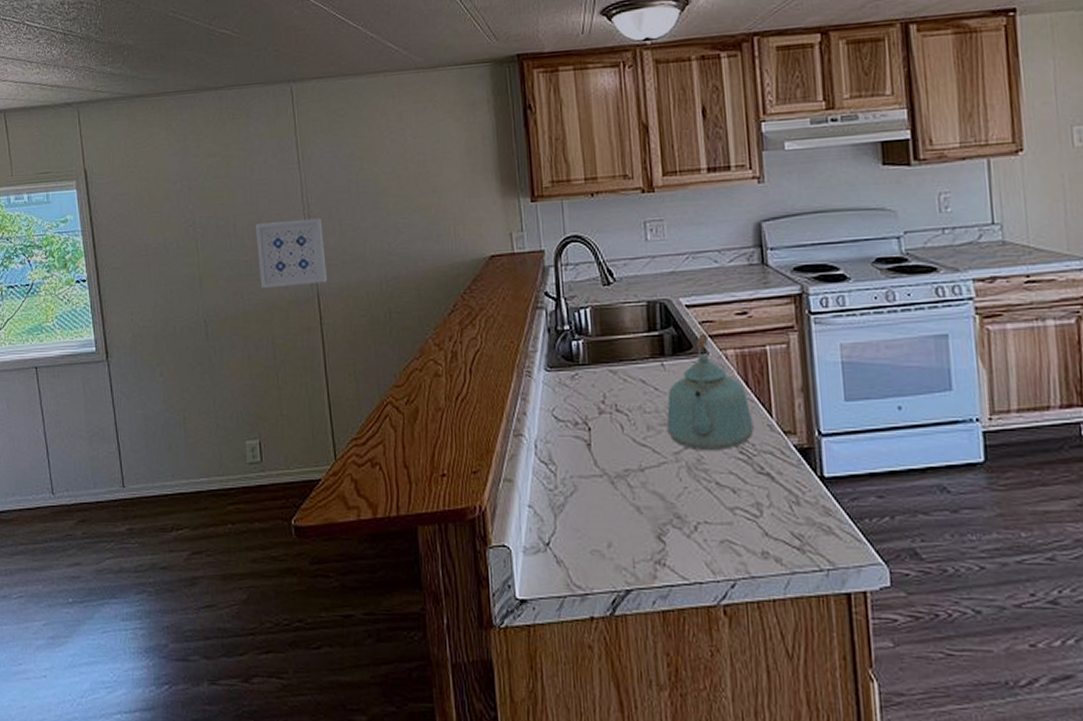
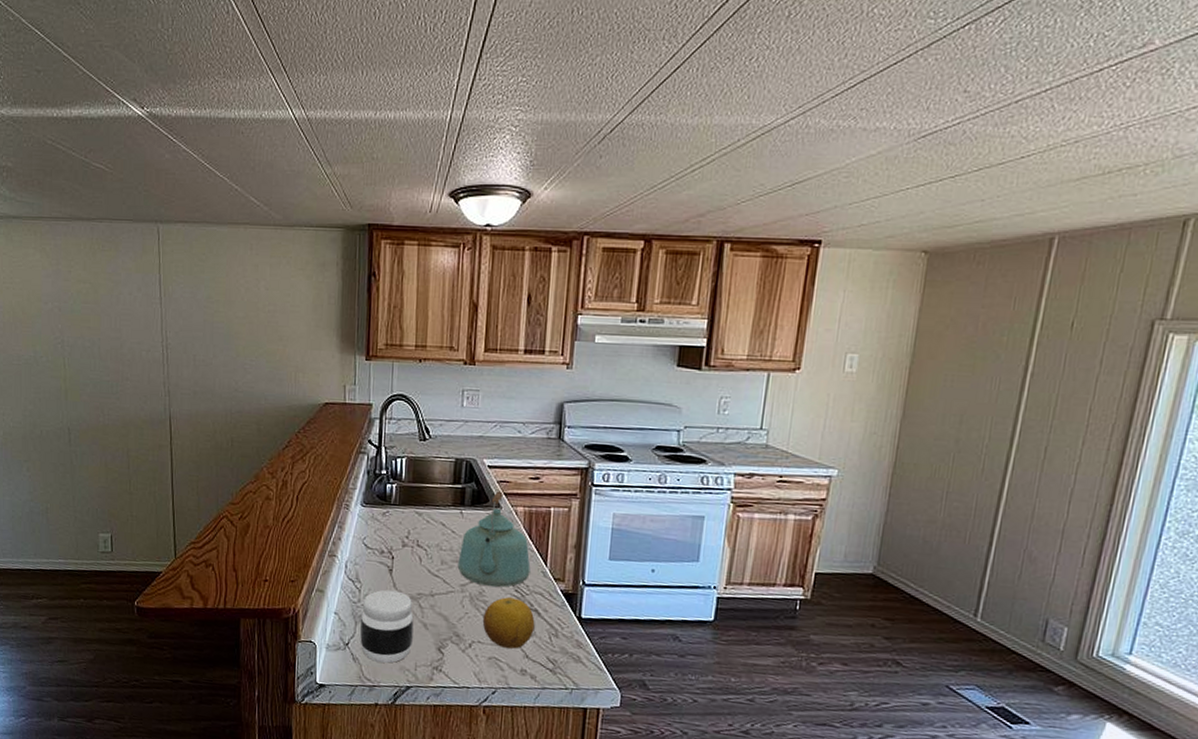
wall art: present [255,218,327,289] -> none [117,349,179,409]
jar: none [560,469,626,563] -> present [360,589,414,663]
fruit: none [705,462,770,526] -> present [482,597,535,649]

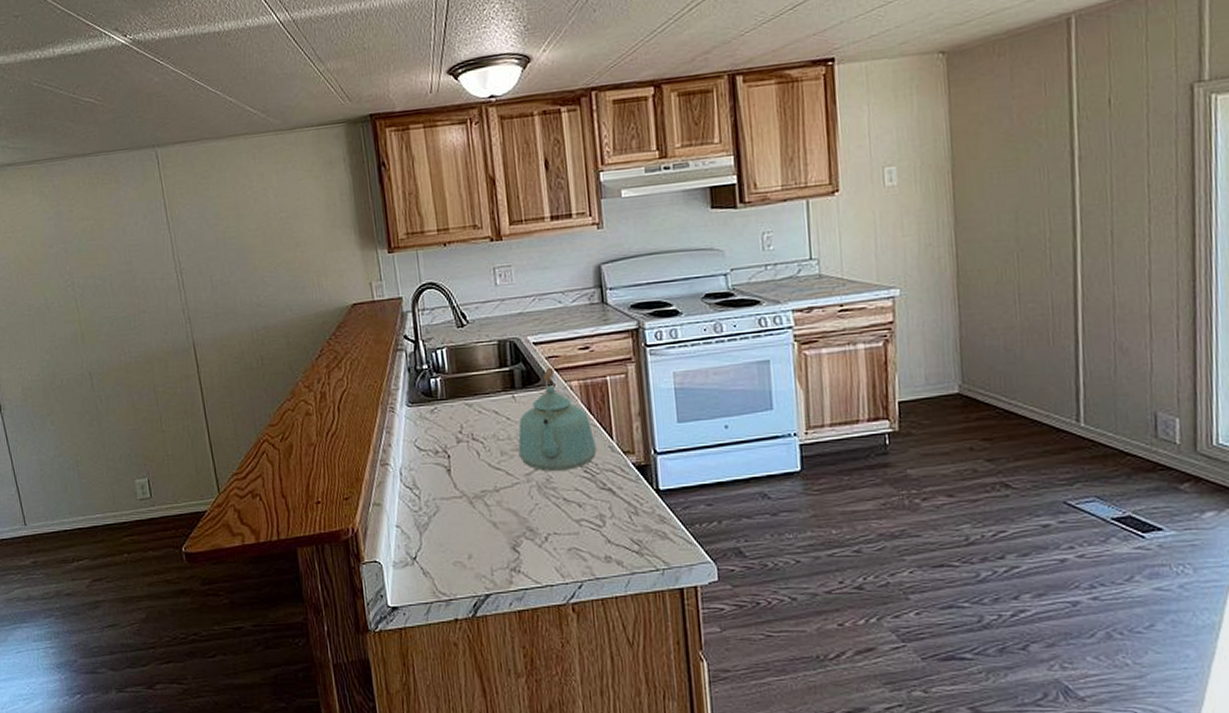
jar: present [360,589,414,663] -> none [425,491,485,573]
fruit: present [482,597,535,649] -> none [554,479,612,535]

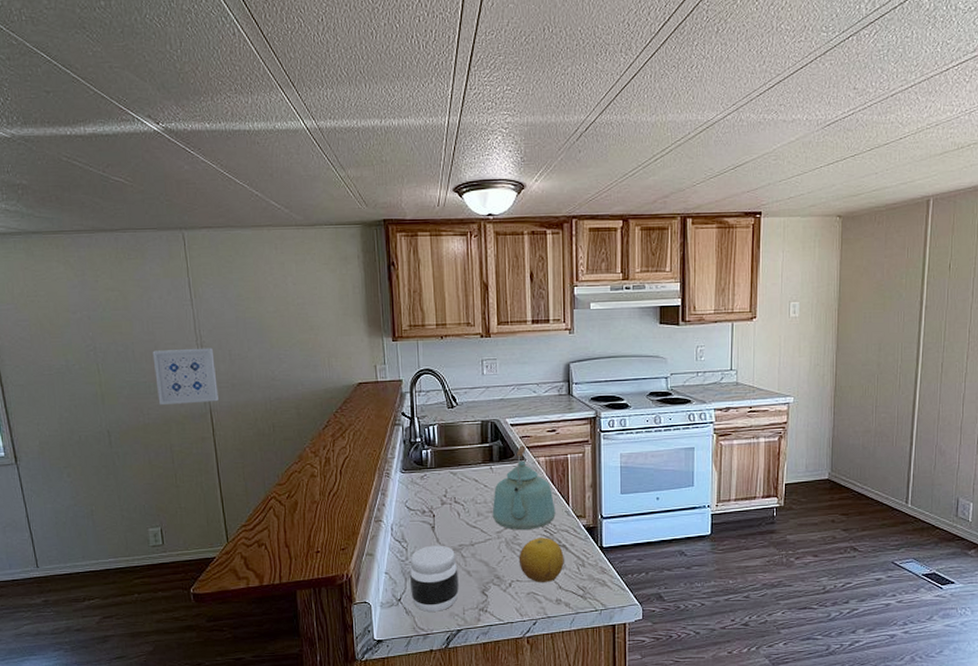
wall art: none [131,274,201,342] -> present [152,348,218,406]
jar: none [425,491,485,573] -> present [410,545,459,612]
fruit: none [554,479,612,535] -> present [518,538,564,582]

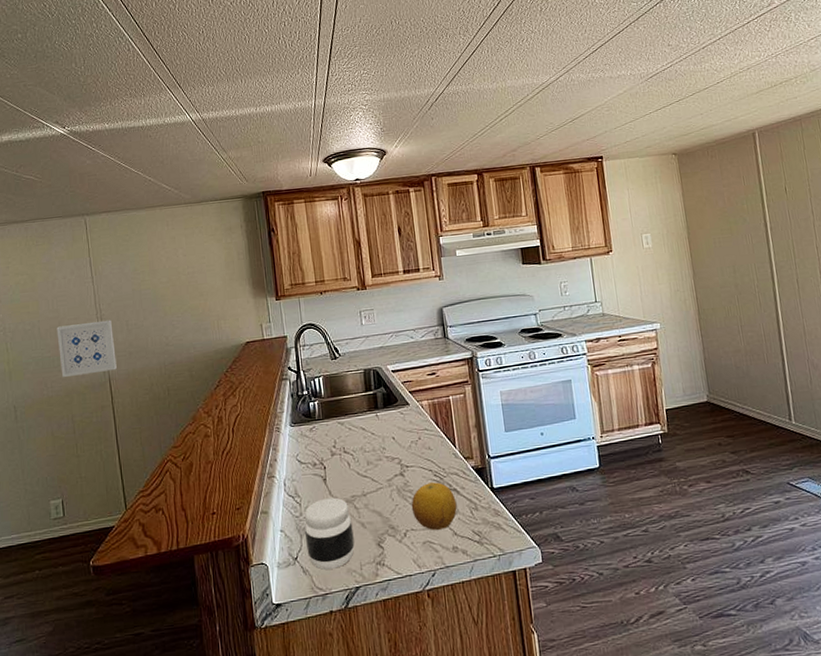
kettle: present [492,445,556,531] -> none [381,390,444,477]

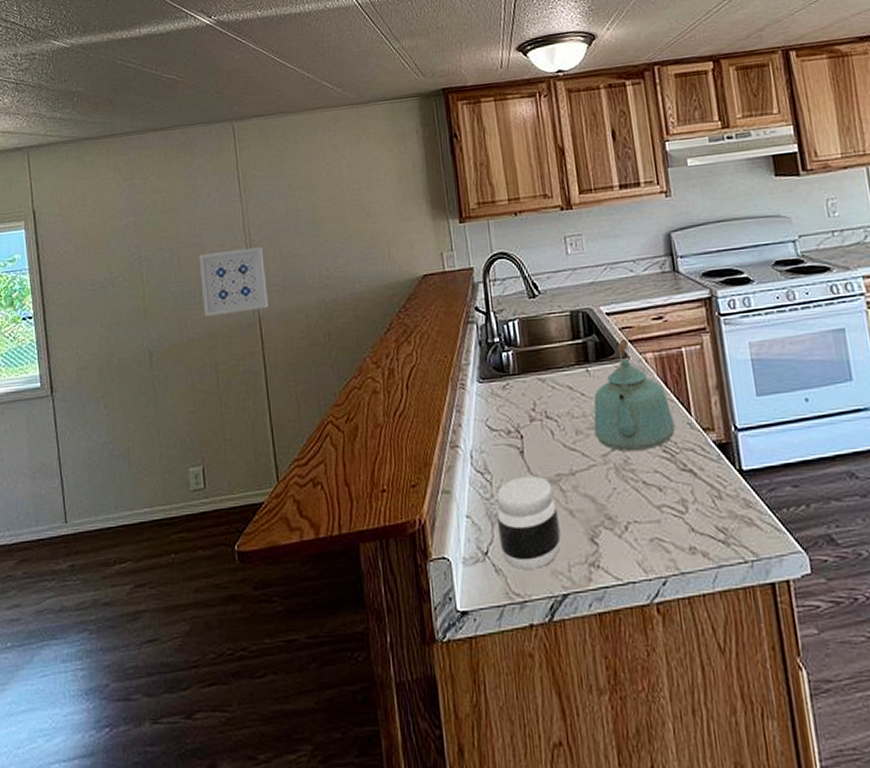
kettle: none [381,390,444,477] -> present [593,338,676,452]
fruit: present [411,482,457,530] -> none [633,460,695,523]

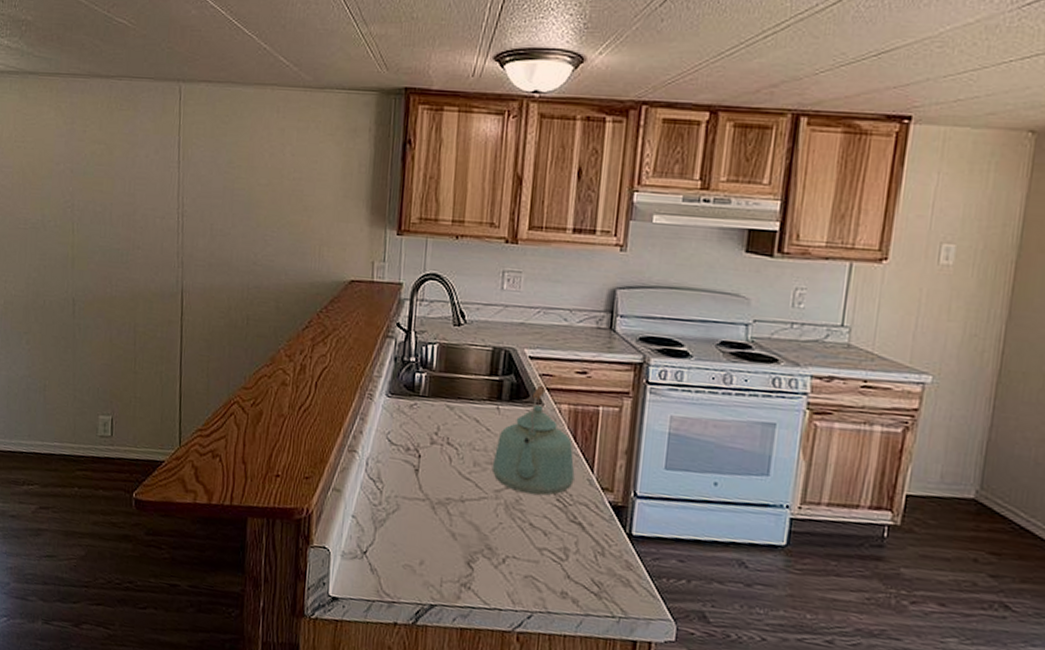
wall art: present [199,246,268,317] -> none [129,215,194,281]
jar: present [497,475,561,569] -> none [379,492,441,577]

